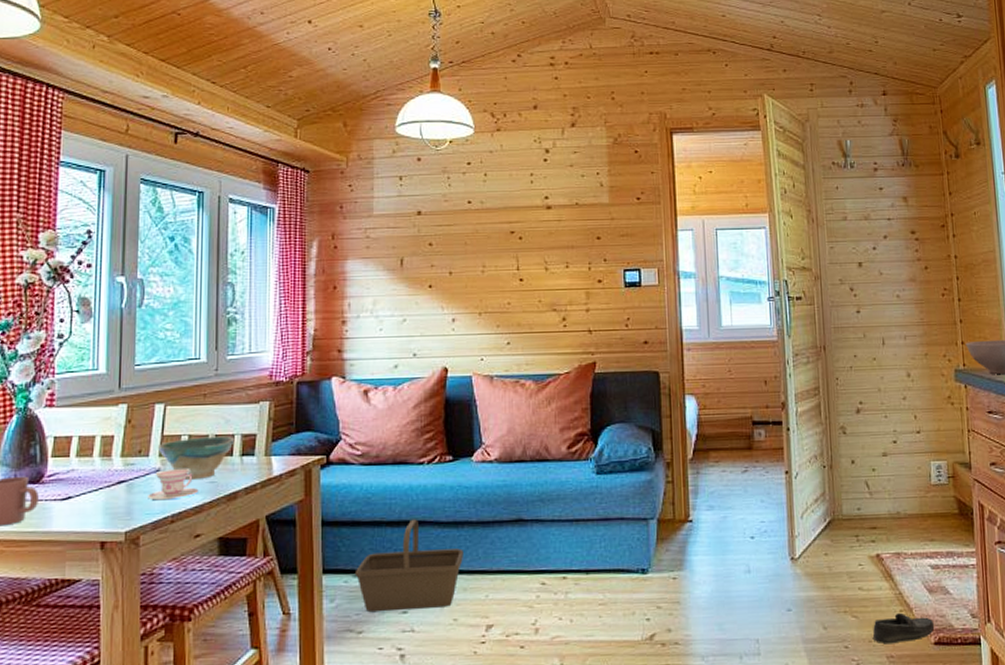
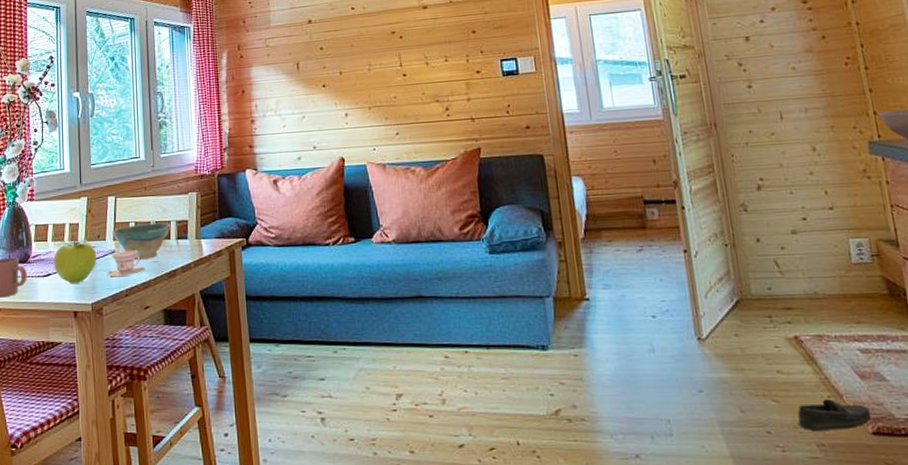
fruit: none [76,454,136,508] -> present [54,239,97,283]
basket: present [354,519,465,611] -> none [276,295,372,377]

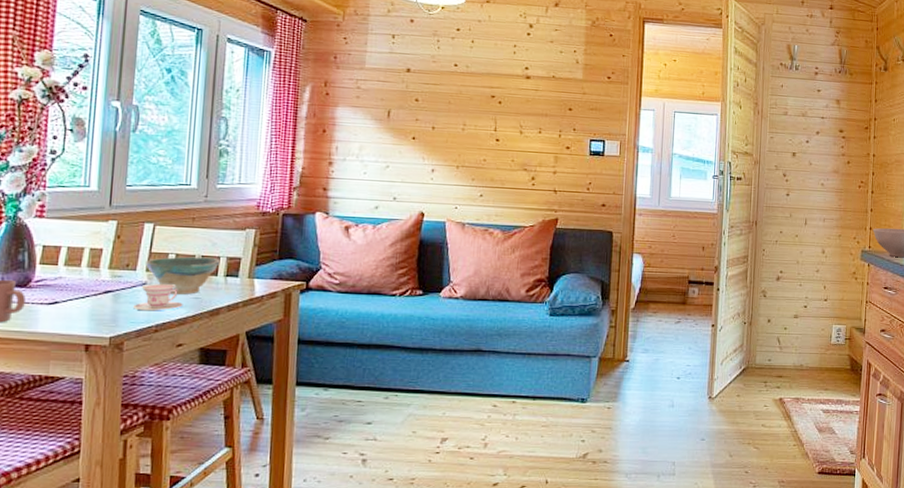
fruit: present [54,239,97,283] -> none [63,265,123,314]
shoe: present [797,398,872,430] -> none [769,446,820,470]

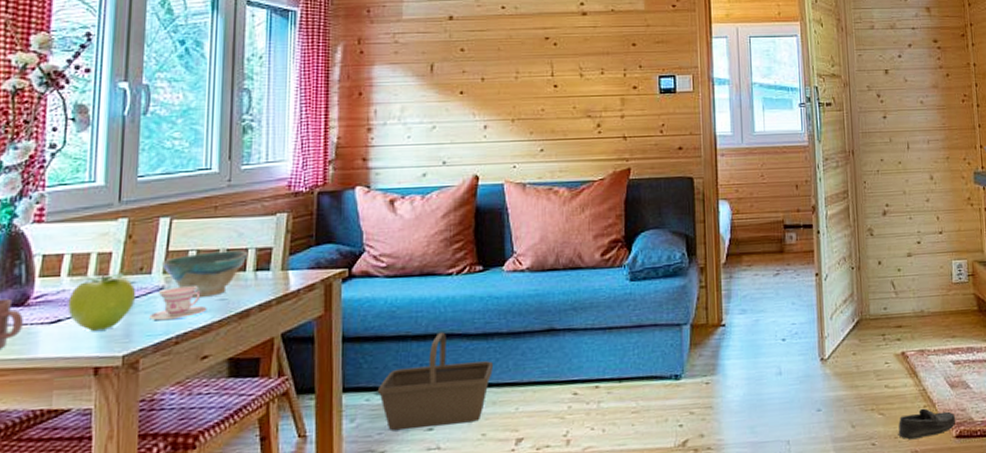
fruit: none [63,265,123,314] -> present [67,272,137,331]
basket: none [325,343,427,421] -> present [377,332,494,430]
shoe: none [769,446,820,470] -> present [898,408,956,439]

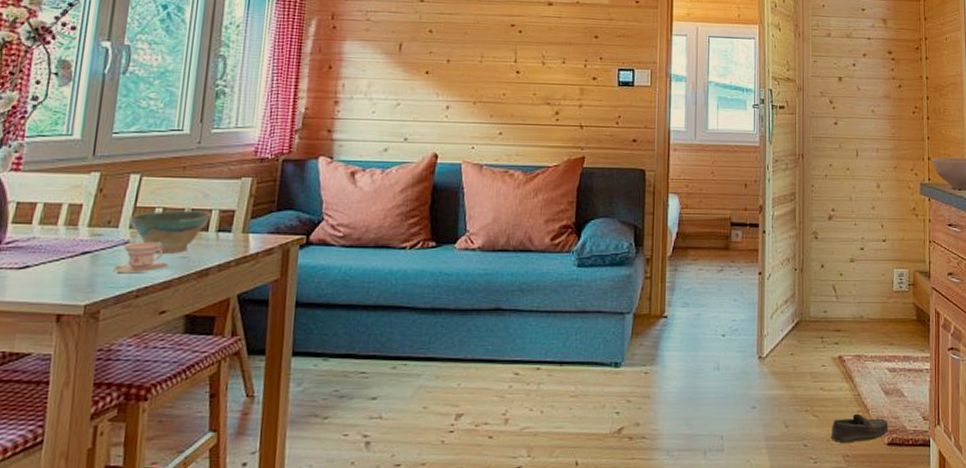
fruit: present [67,272,137,331] -> none [36,223,103,279]
basket: present [377,332,494,430] -> none [325,304,440,396]

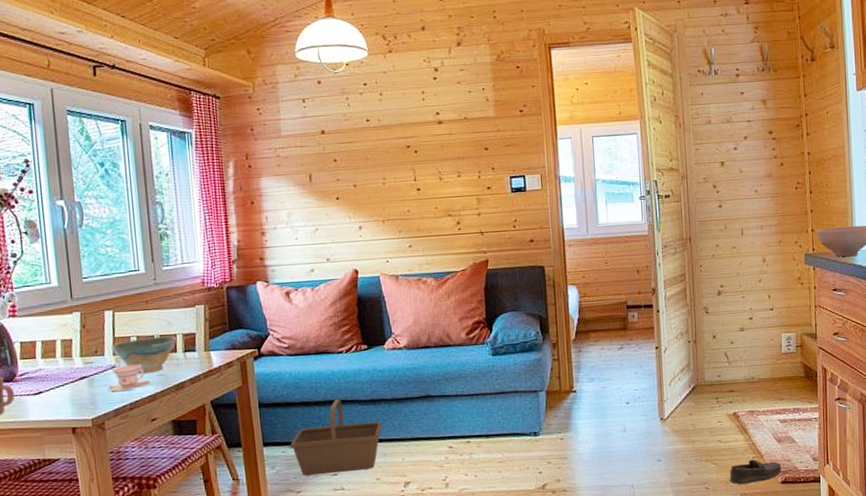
basket: none [325,304,440,396] -> present [290,399,383,475]

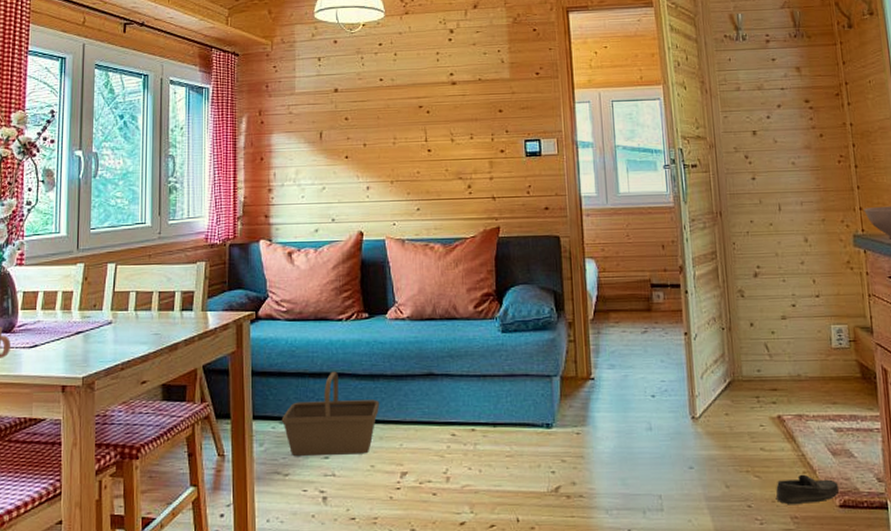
teacup: present [107,365,151,392] -> none [102,322,145,350]
bowl: present [110,335,177,374] -> none [109,292,176,331]

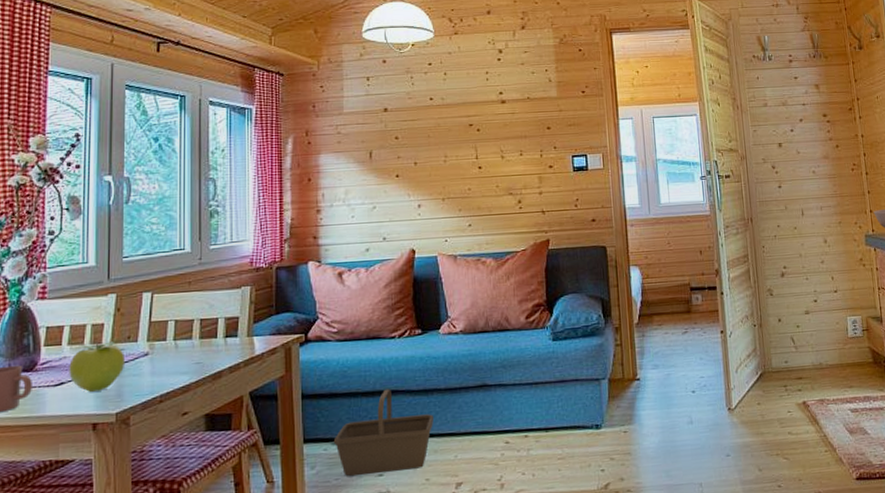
fruit: none [42,308,92,355] -> present [69,341,126,392]
shoe: present [775,474,840,504] -> none [802,452,856,481]

